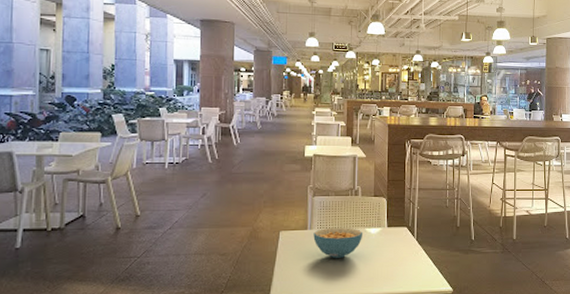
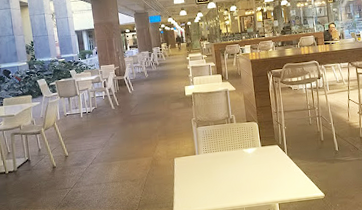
cereal bowl: present [313,227,363,258] -> none [201,150,242,176]

